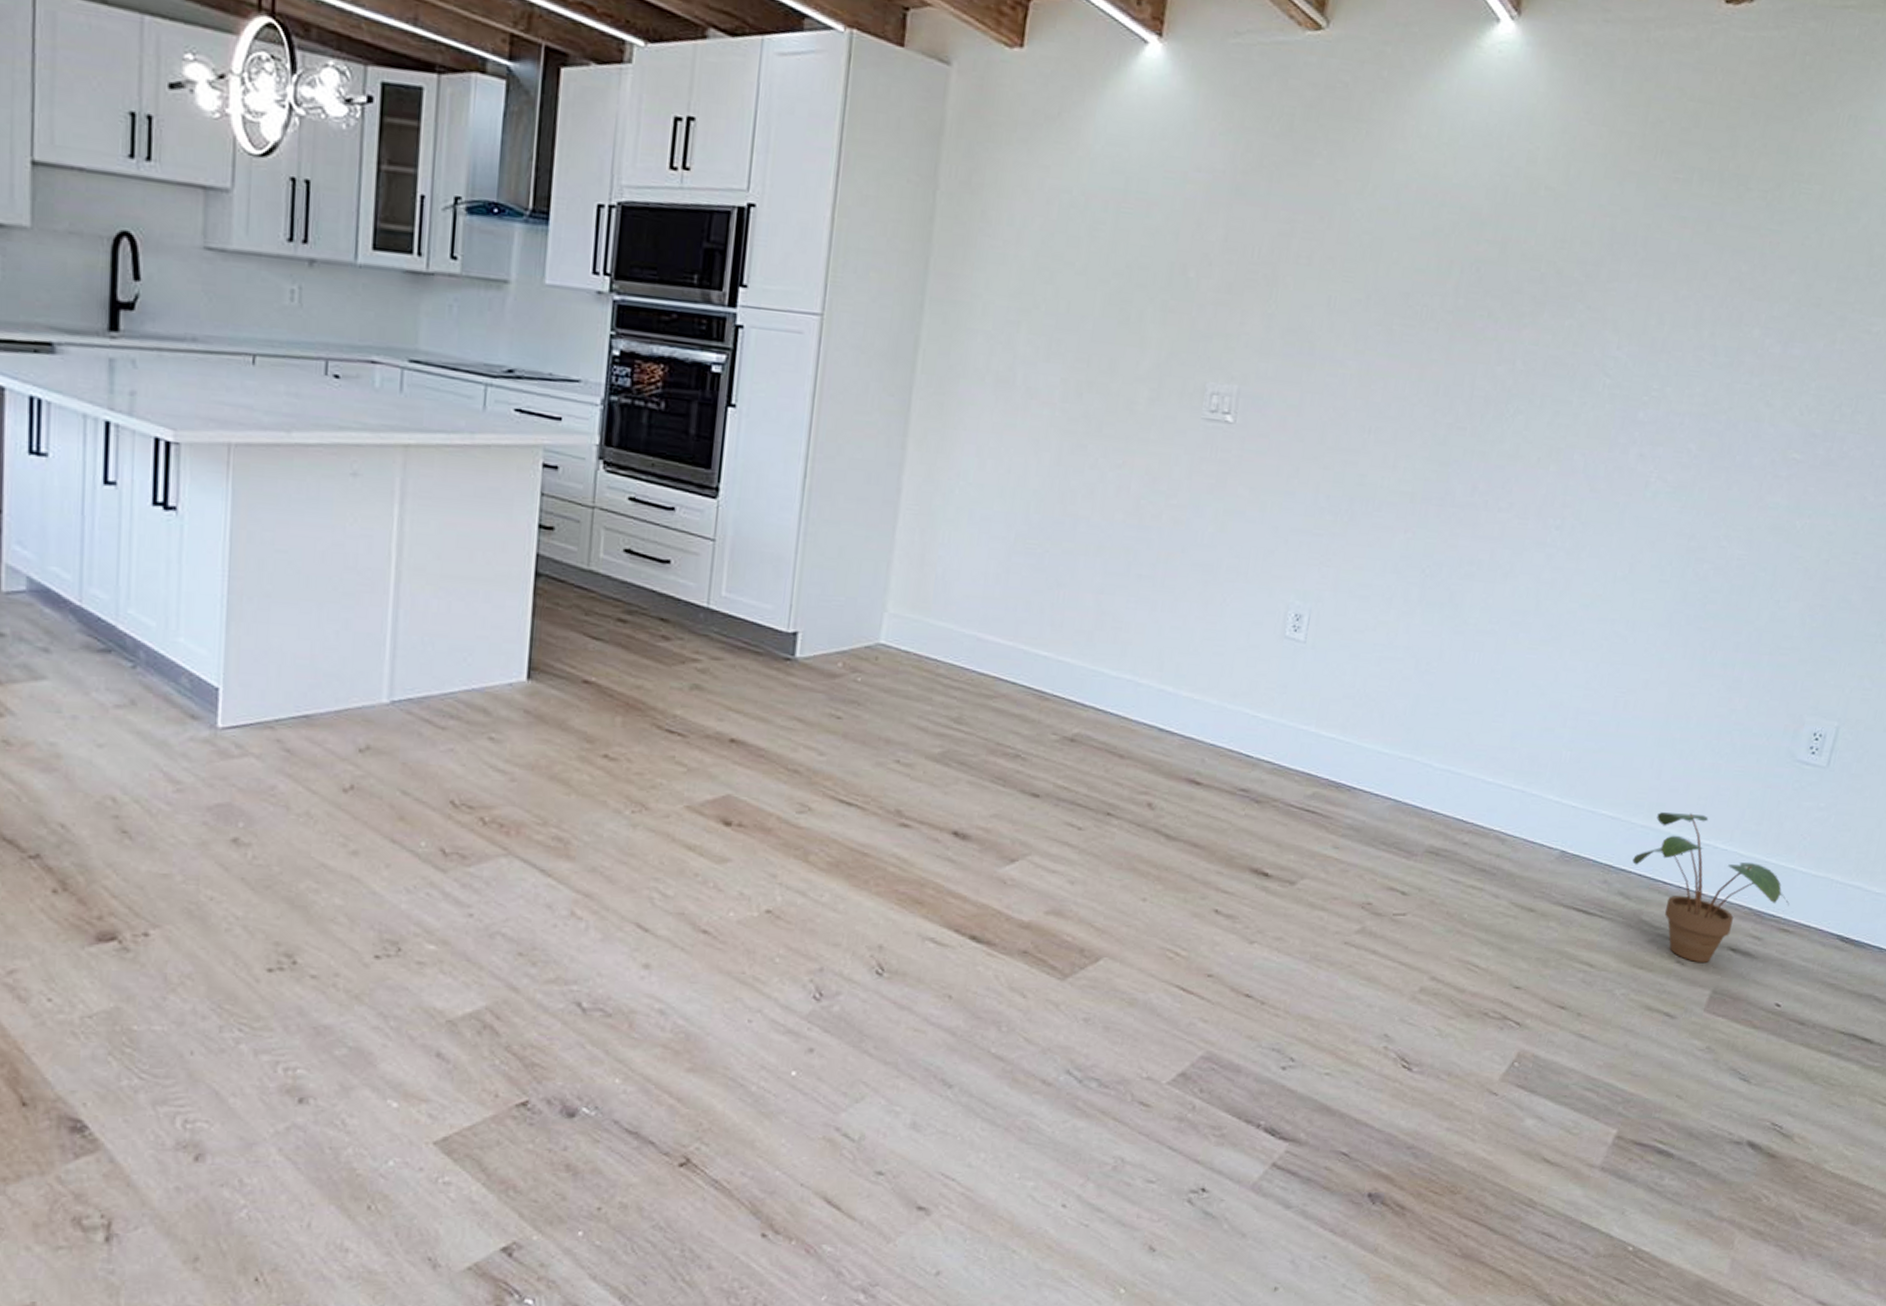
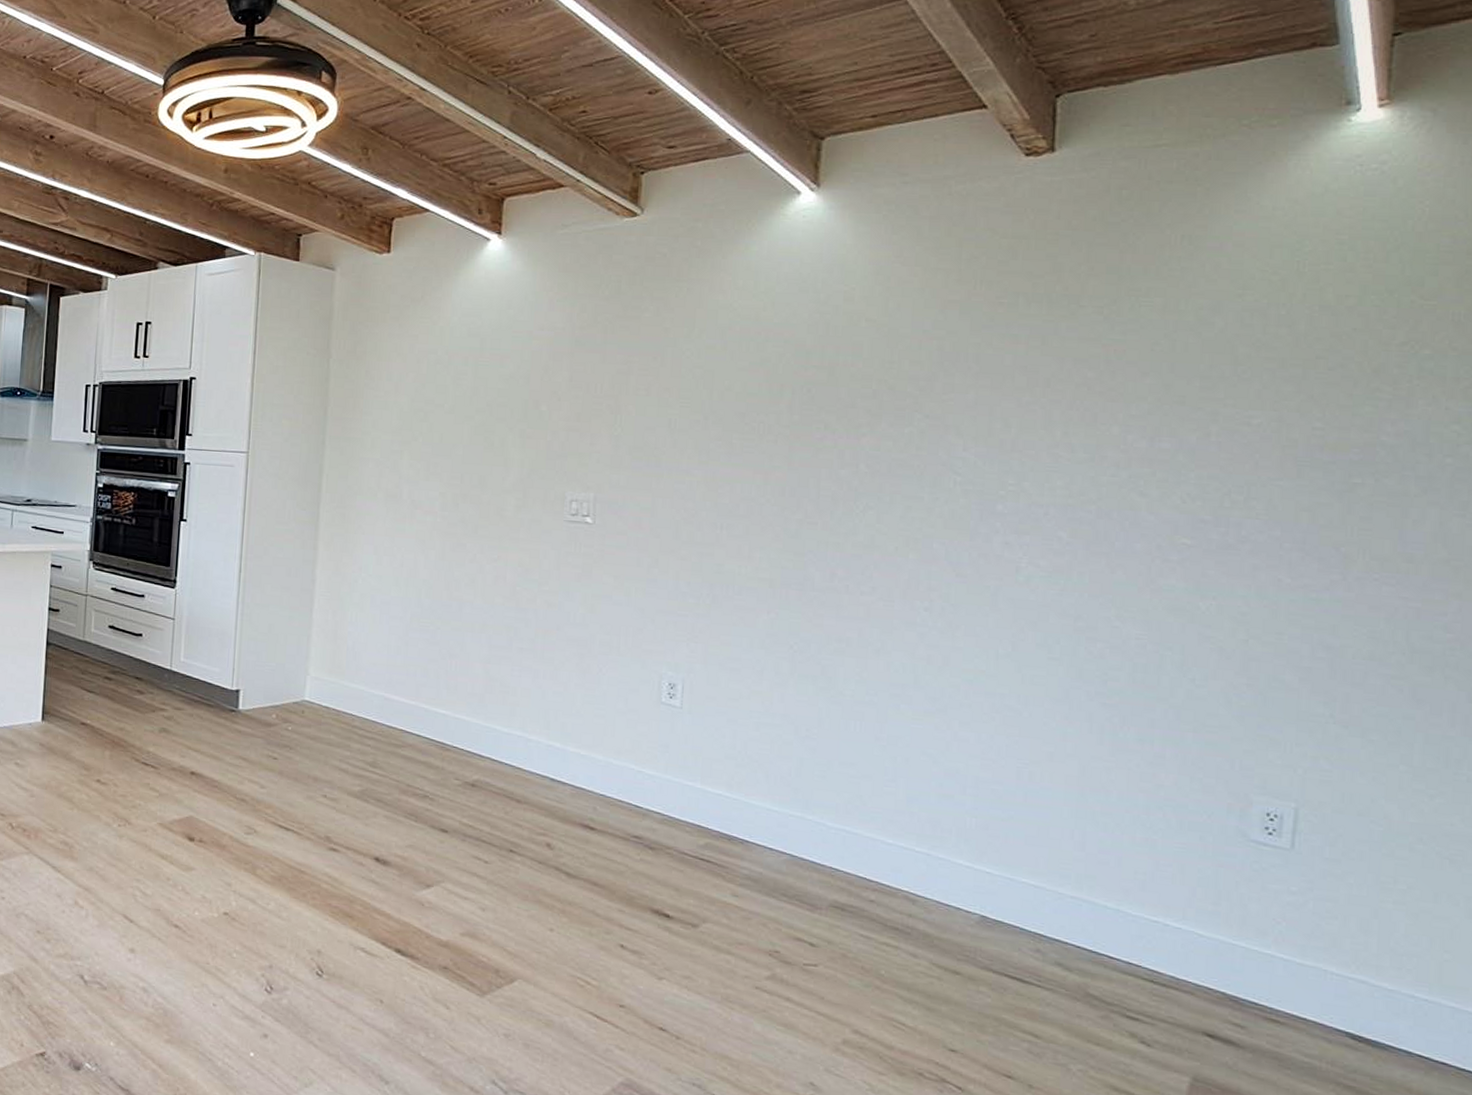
potted plant: present [1632,812,1790,964] -> none [1067,884,1274,1047]

